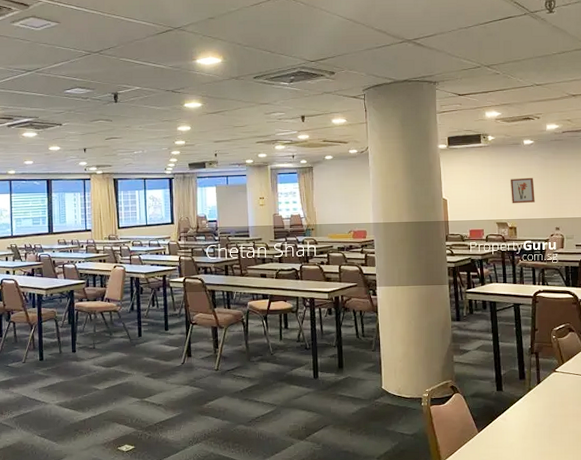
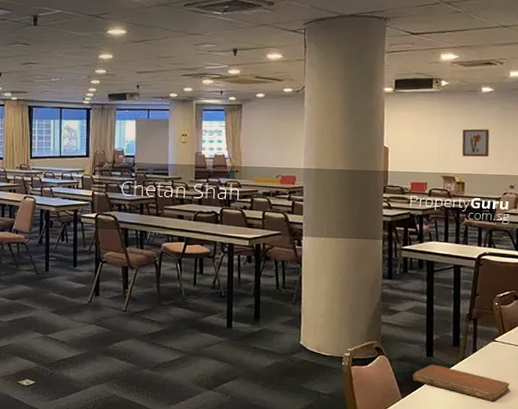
notebook: none [486,398,573,429] -> present [413,364,511,402]

